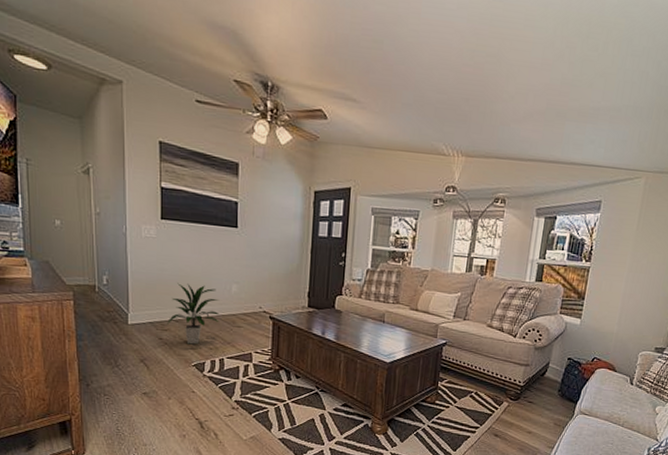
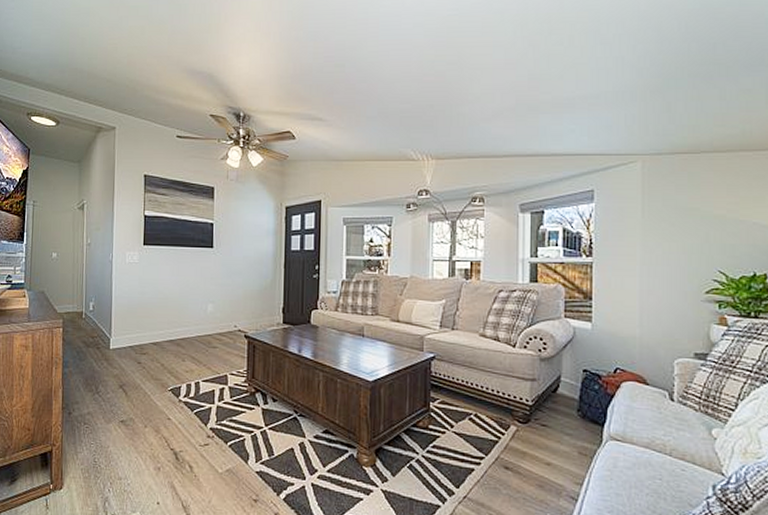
indoor plant: present [166,283,220,345] -> none [145,305,196,368]

